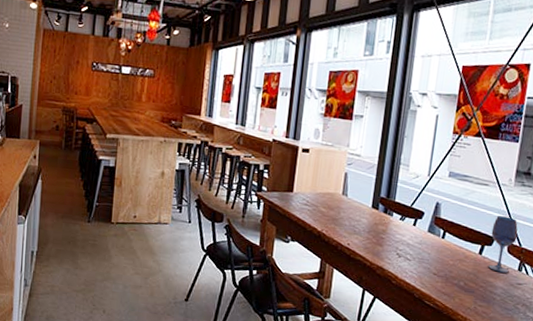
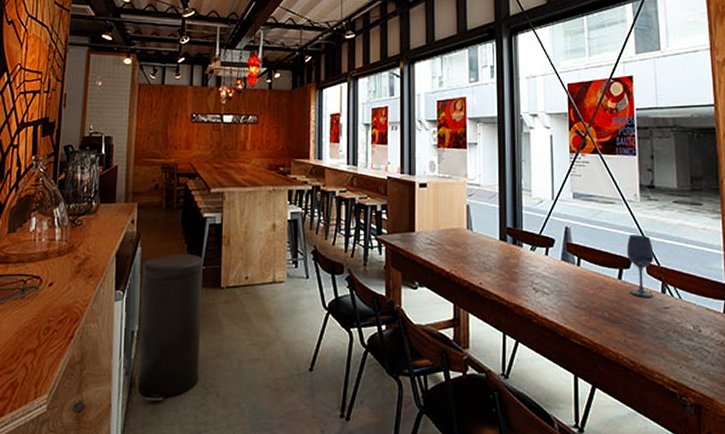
pedal bin: none [36,189,97,311] -> present [138,253,203,402]

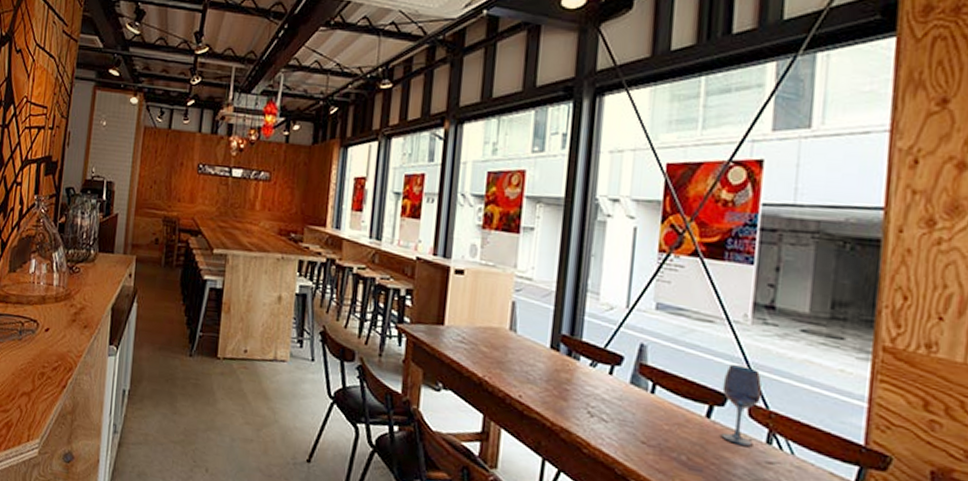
pedal bin: present [138,253,203,402] -> none [126,314,200,466]

